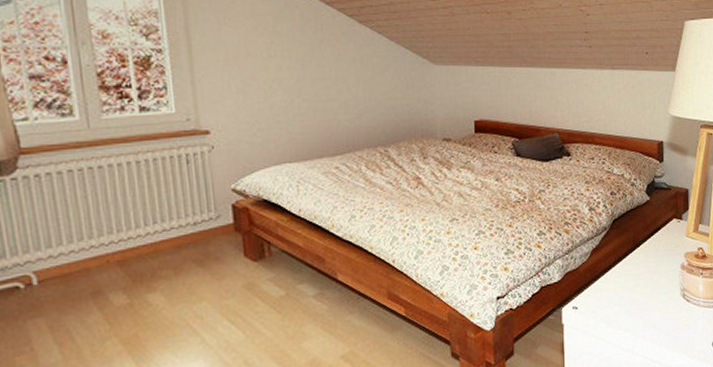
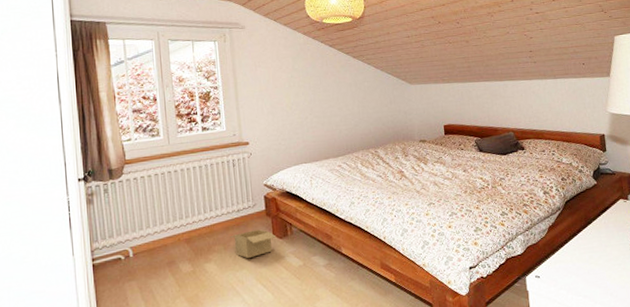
cardboard box: none [183,249,250,287] -> present [230,229,277,258]

